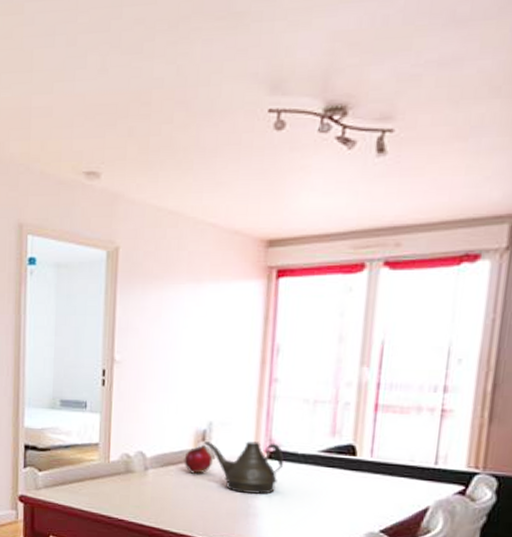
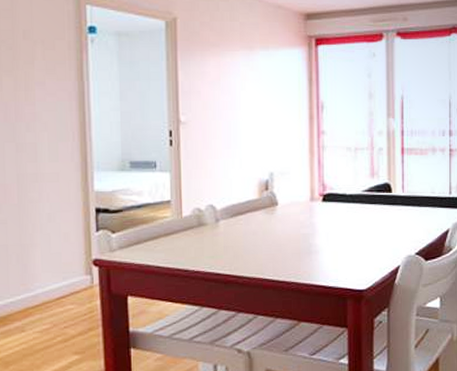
fruit: present [184,445,213,474] -> none [251,194,276,221]
teapot: present [204,441,284,495] -> none [268,187,335,234]

